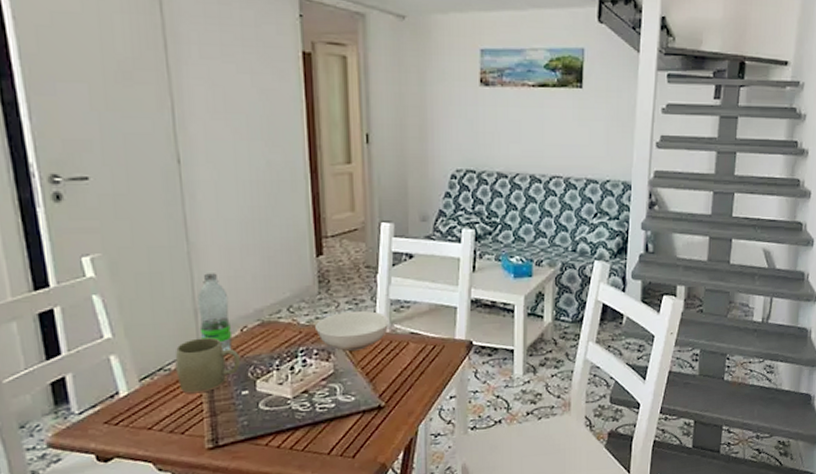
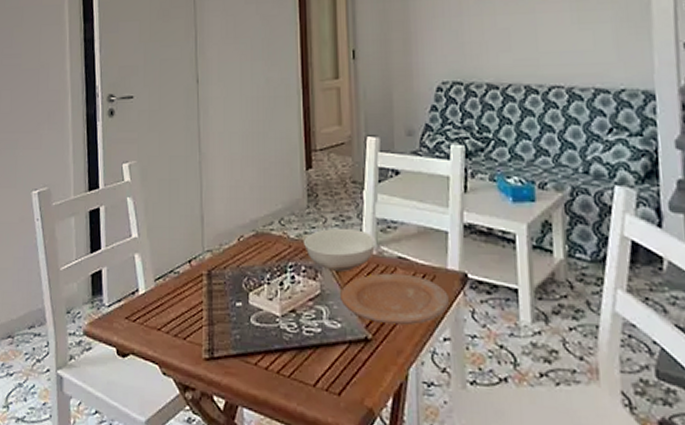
mug: present [175,337,241,394] -> none [183,244,237,300]
bottle: present [197,273,232,352] -> none [204,182,230,260]
plate: none [354,346,457,392] -> present [340,273,450,326]

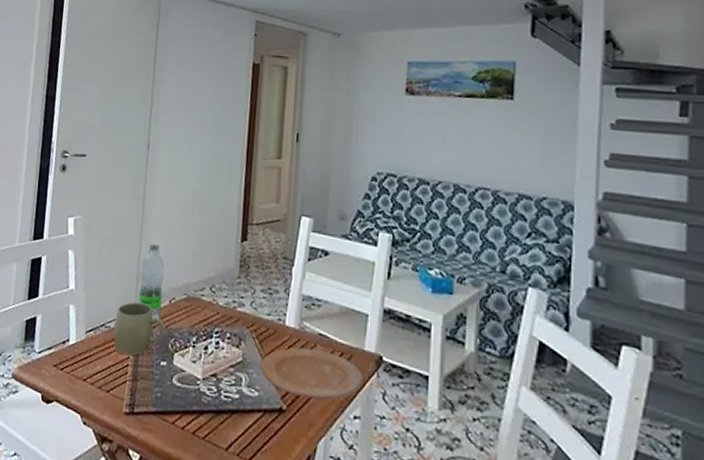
mug: none [183,244,237,300] -> present [113,302,165,356]
bottle: none [204,182,230,260] -> present [137,244,165,320]
bowl: present [304,227,376,271] -> none [231,299,300,343]

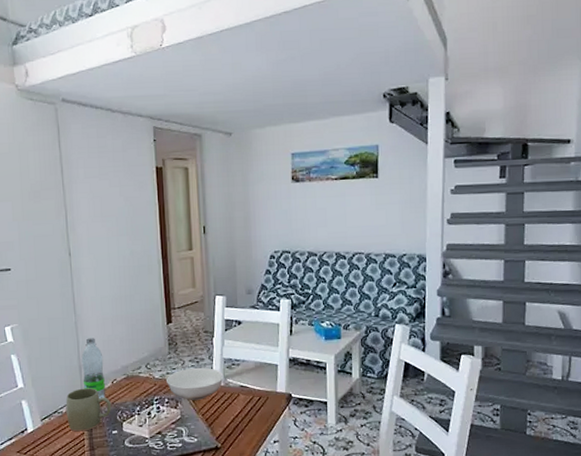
bowl: none [231,299,300,343] -> present [166,367,224,400]
plate: present [260,347,364,401] -> none [196,398,279,436]

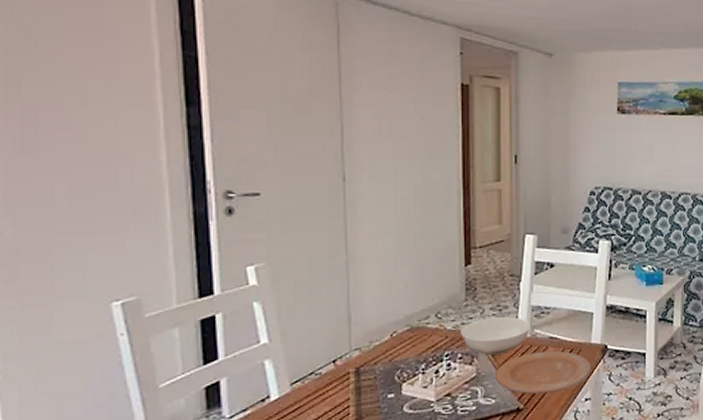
mug: present [65,388,112,432] -> none [326,342,389,398]
bottle: present [81,338,105,399] -> none [352,281,381,356]
plate: none [196,398,279,436] -> present [495,350,592,395]

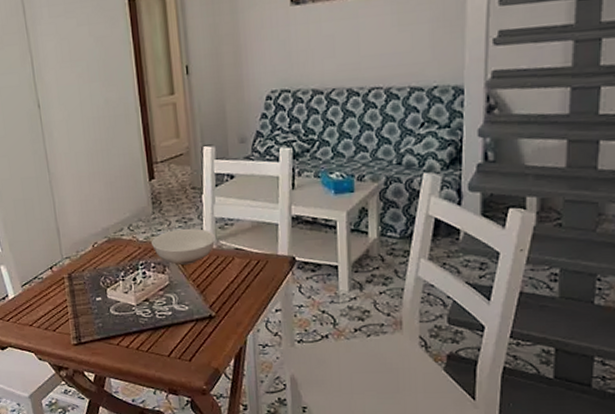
plate: present [495,350,592,395] -> none [186,261,281,304]

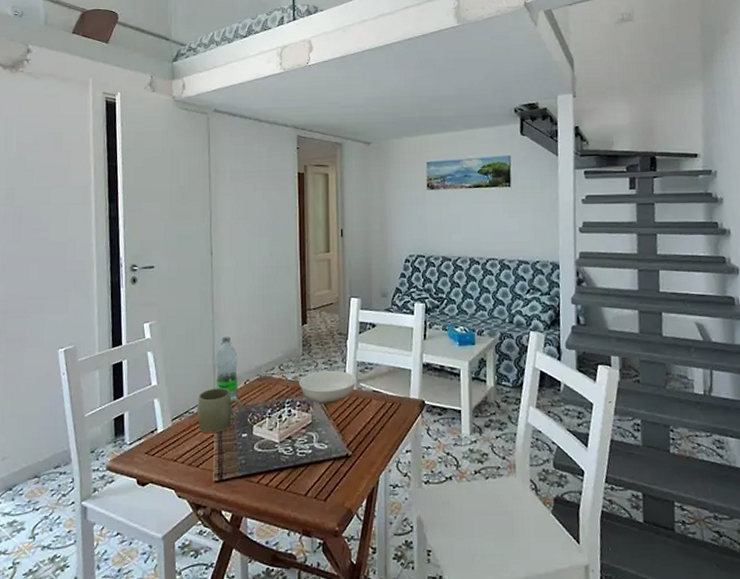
mug: none [45,252,94,299] -> present [197,388,243,434]
bottle: none [58,198,87,264] -> present [216,337,238,400]

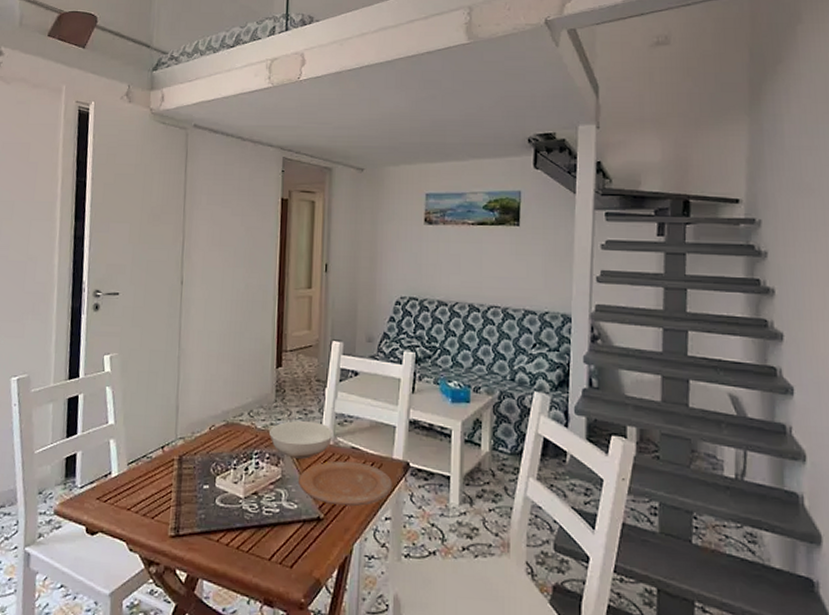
mug: present [197,388,243,434] -> none [155,432,207,483]
bottle: present [216,337,238,400] -> none [177,376,204,447]
plate: none [328,403,412,443] -> present [299,461,393,507]

